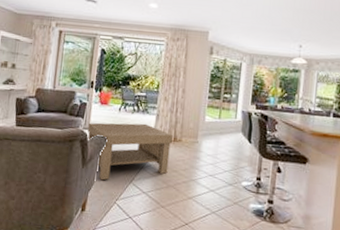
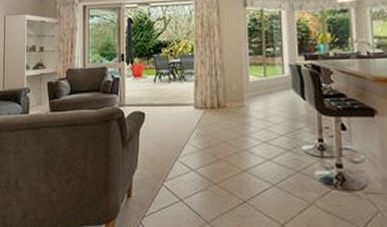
coffee table: present [88,122,173,181] -> none [124,92,216,161]

